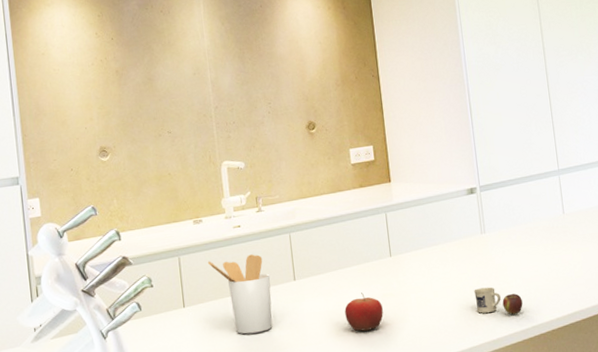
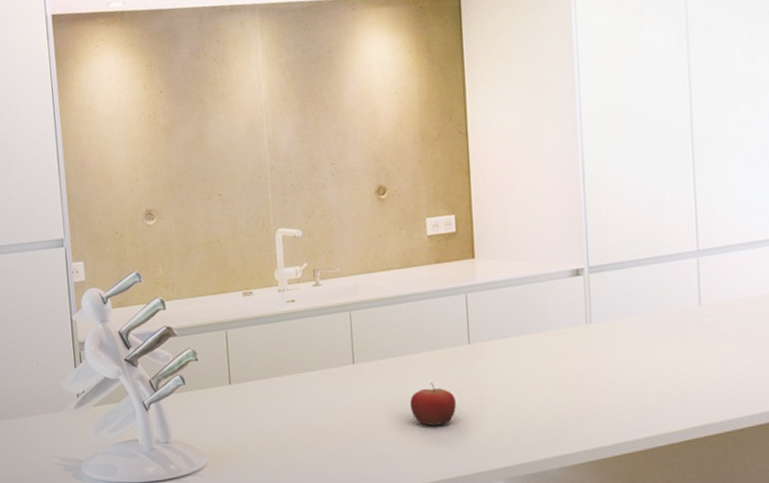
utensil holder: present [207,254,273,334] -> none [256,332,326,418]
mug: present [474,287,523,315] -> none [571,387,634,422]

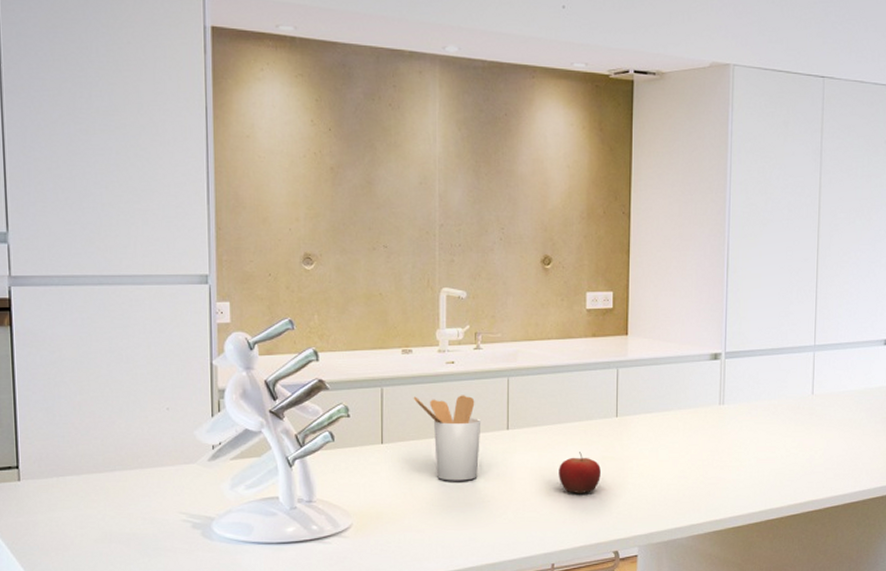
utensil holder: none [256,332,326,418] -> present [413,395,481,481]

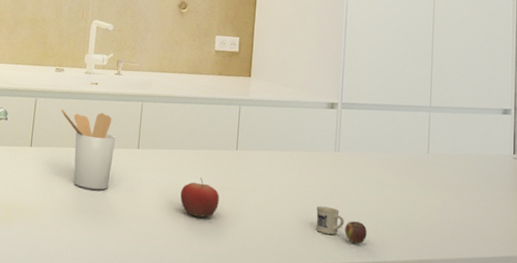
mug: none [702,463,753,496] -> present [316,205,367,244]

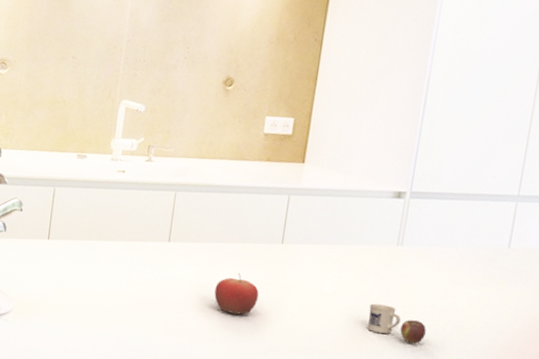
utensil holder: present [60,109,116,190] -> none [82,199,144,285]

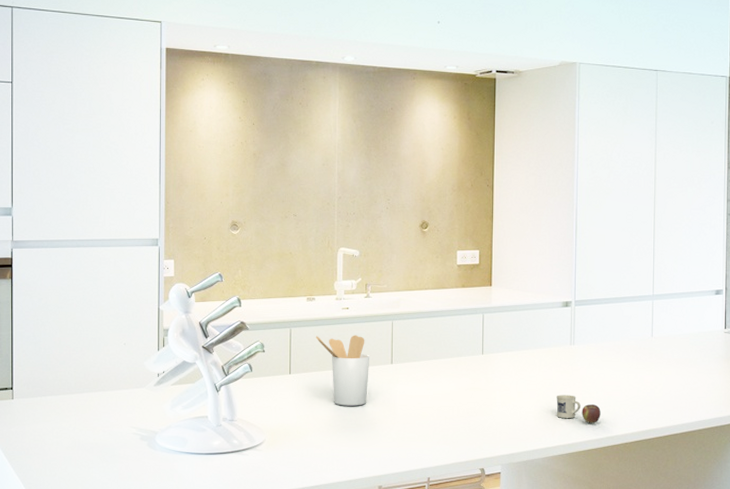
utensil holder: none [82,199,144,285] -> present [315,335,370,406]
fruit: present [214,273,259,315] -> none [434,383,469,419]

